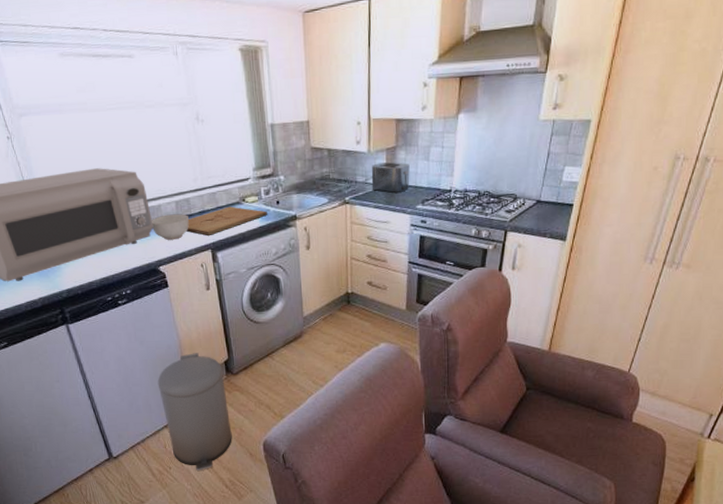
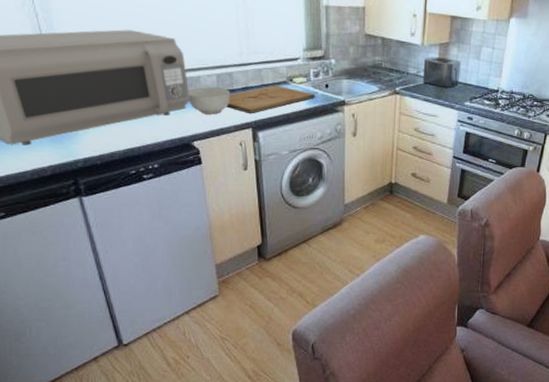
pedal bin: present [157,353,232,472] -> none [181,235,260,361]

